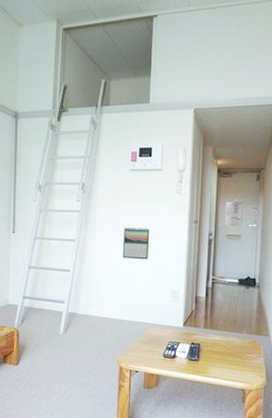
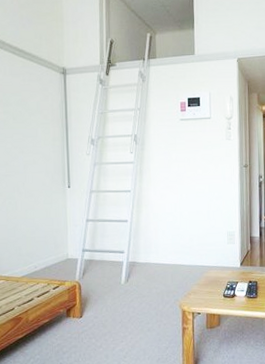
calendar: present [122,227,150,260] -> none [177,174,203,206]

